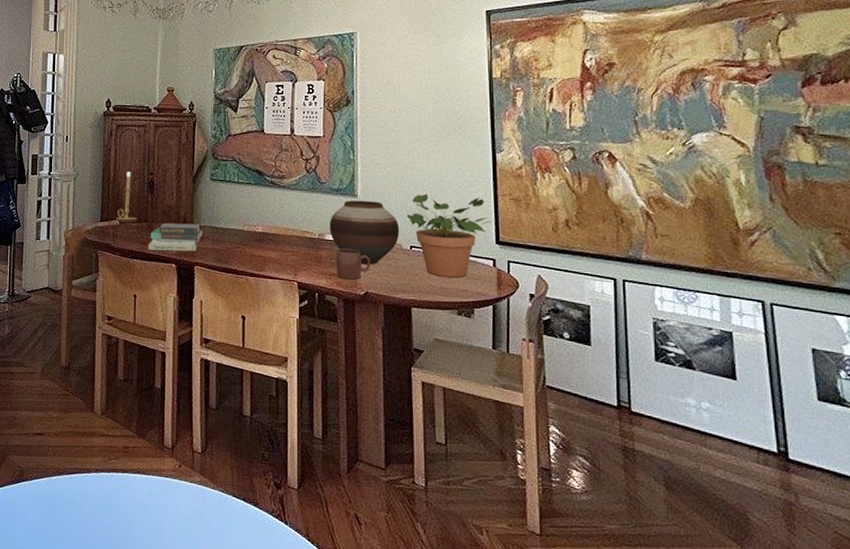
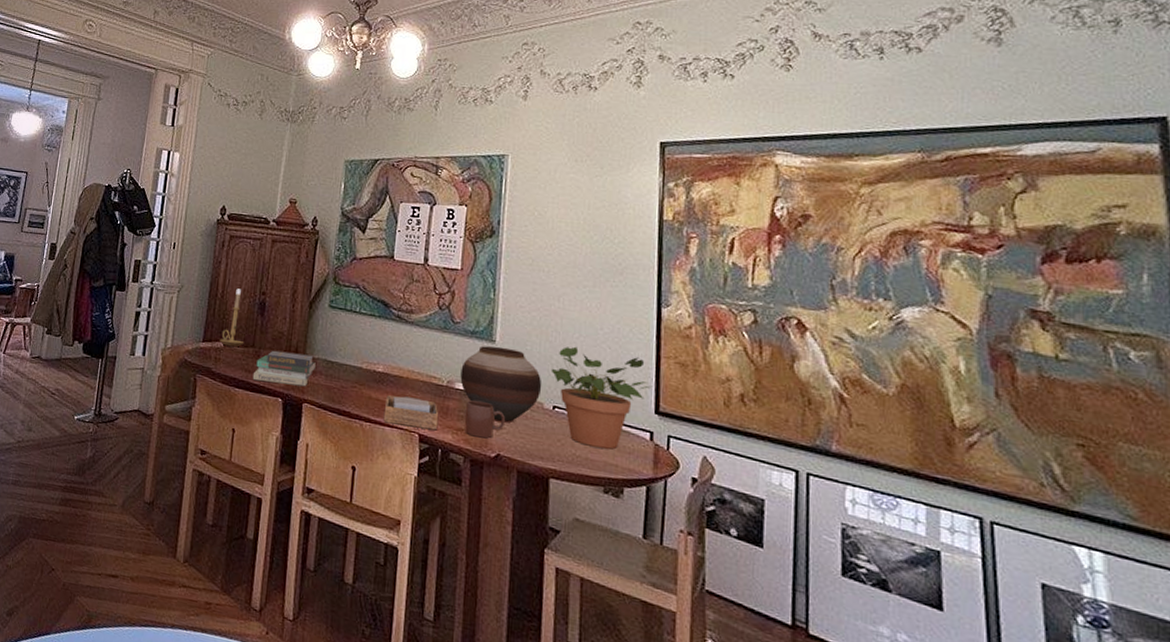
napkin holder: none [266,251,314,278] -> present [383,395,439,431]

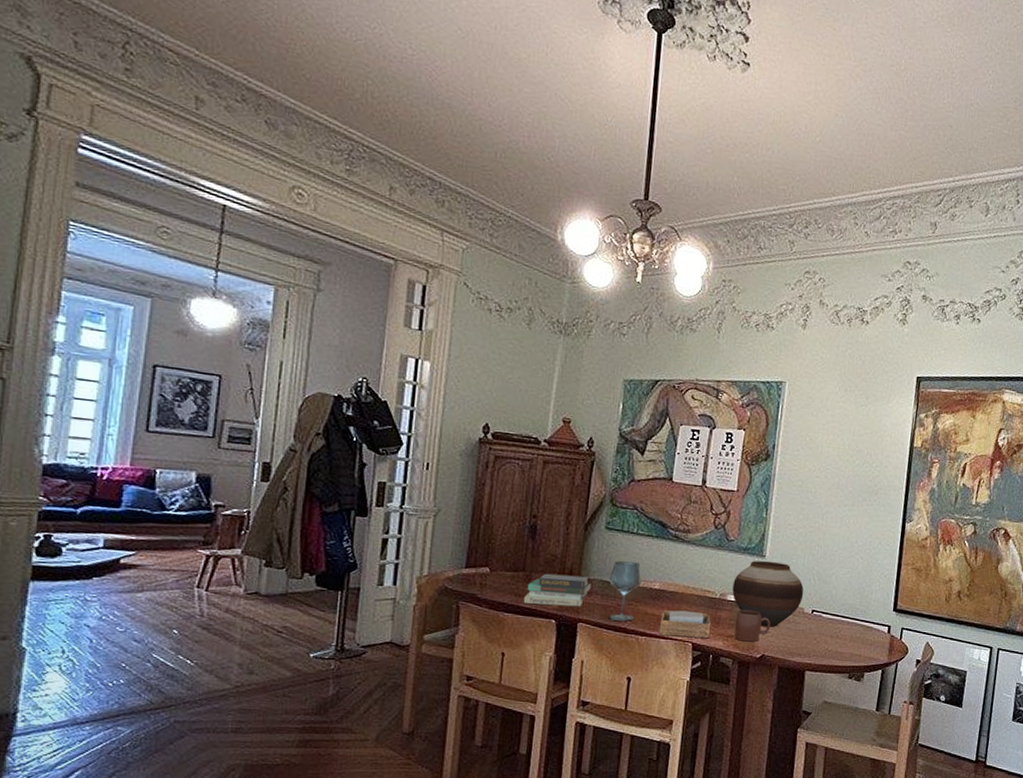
candle holder: present [220,288,245,348] -> none [485,512,514,572]
wine glass: none [332,340,365,405] -> present [608,561,642,622]
potted plant: present [551,346,653,449] -> none [812,558,894,643]

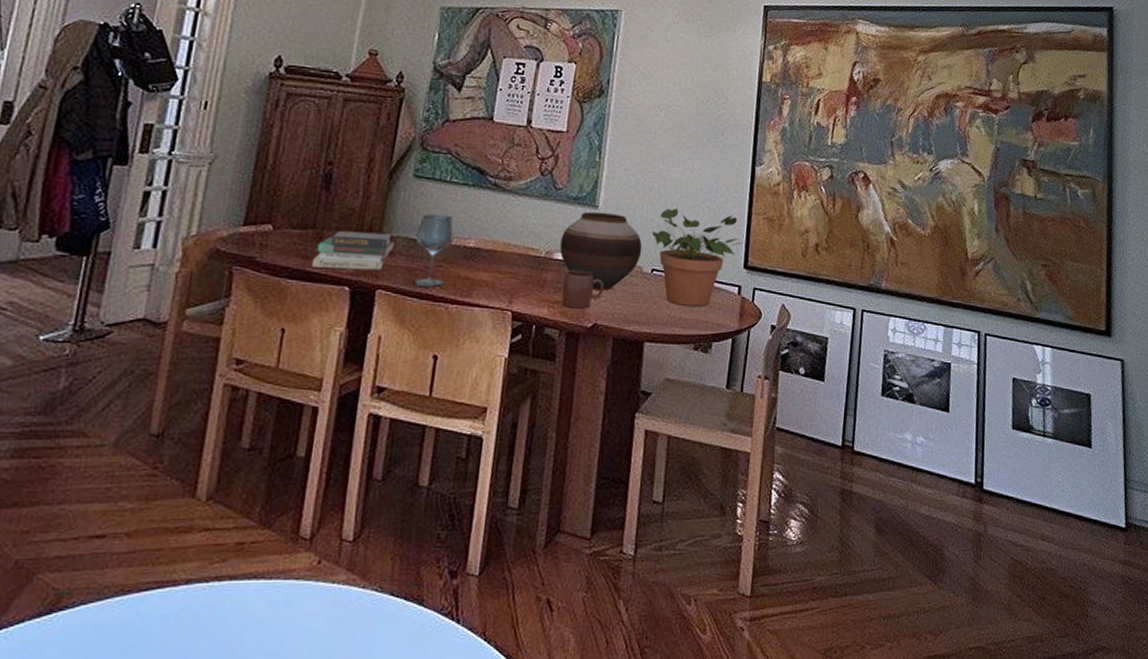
napkin holder: present [658,610,712,639] -> none [472,272,535,306]
potted plant: none [812,558,894,643] -> present [651,208,744,307]

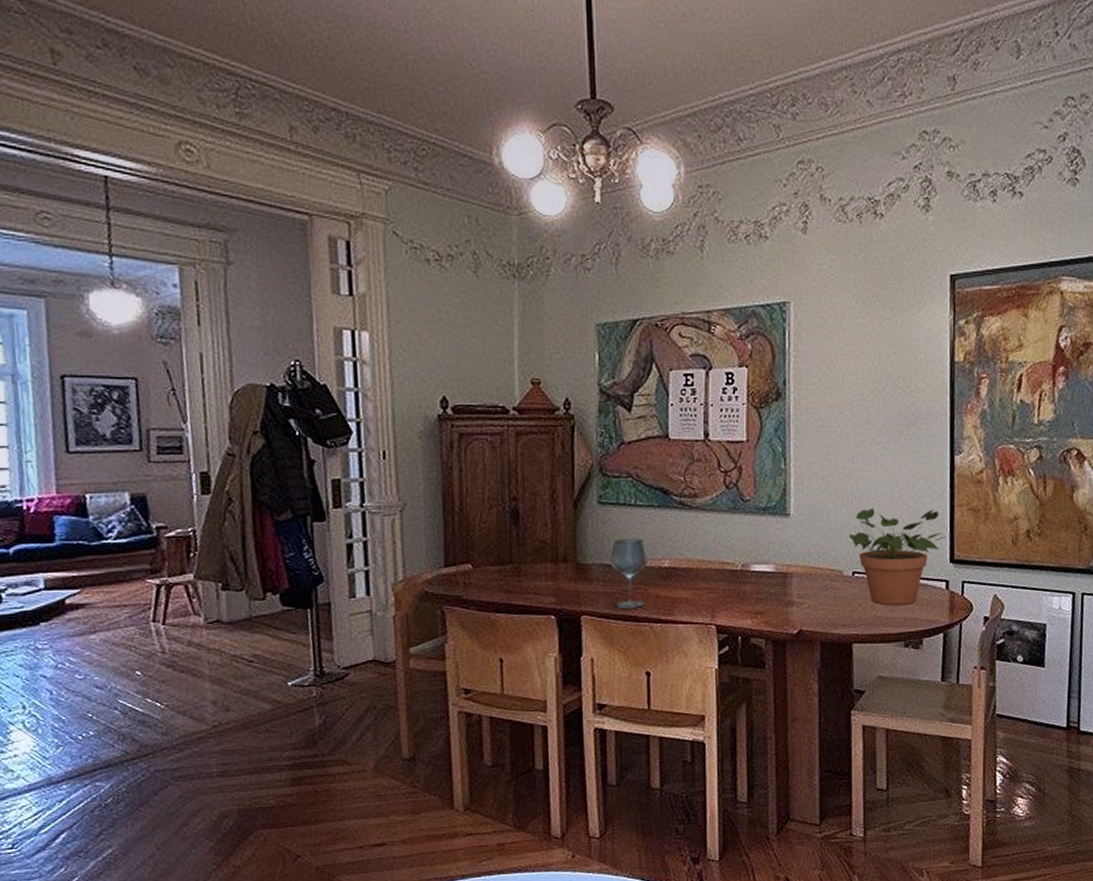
books: present [311,230,395,271] -> none [515,562,590,601]
vase: present [559,211,643,291] -> none [755,519,841,598]
mug: present [562,269,604,309] -> none [763,579,805,617]

